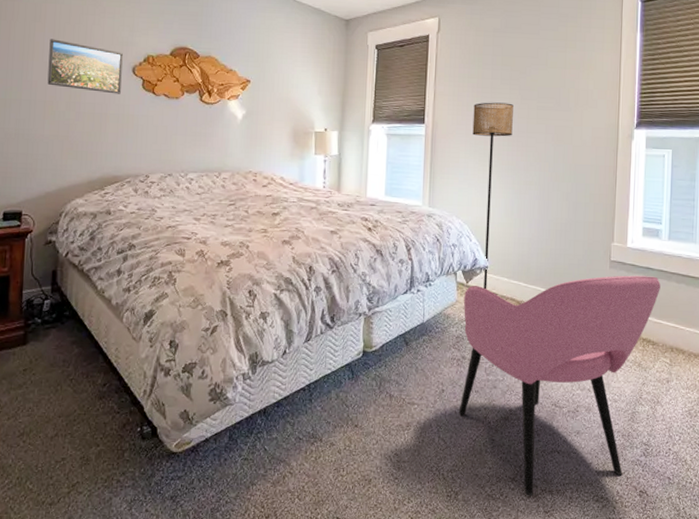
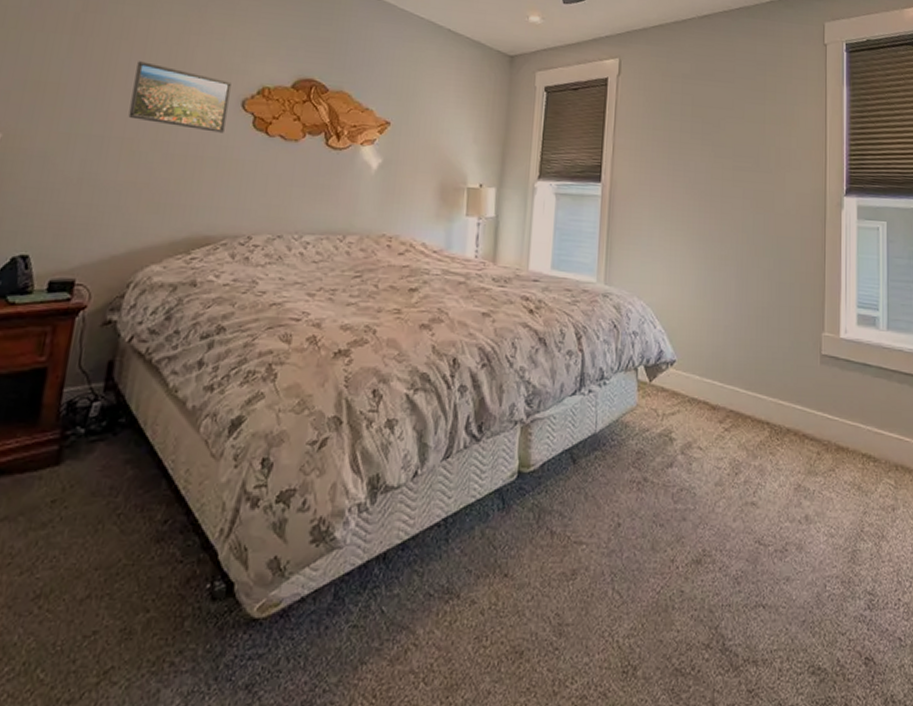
armchair: present [458,275,660,496] -> none [638,373,880,669]
floor lamp: present [472,102,513,296] -> none [658,159,706,399]

